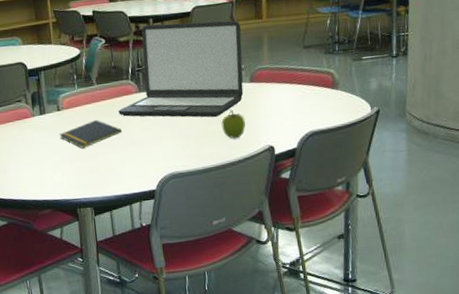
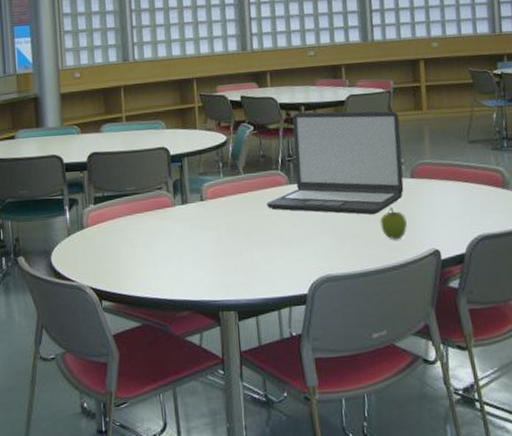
notepad: present [59,120,122,149] -> none [201,213,270,244]

